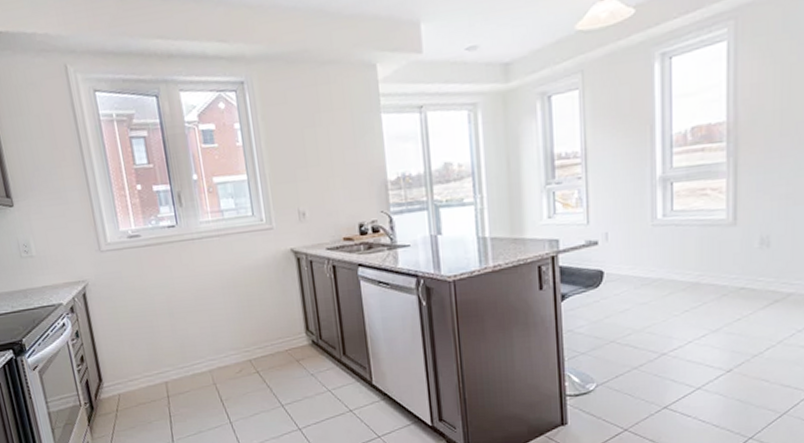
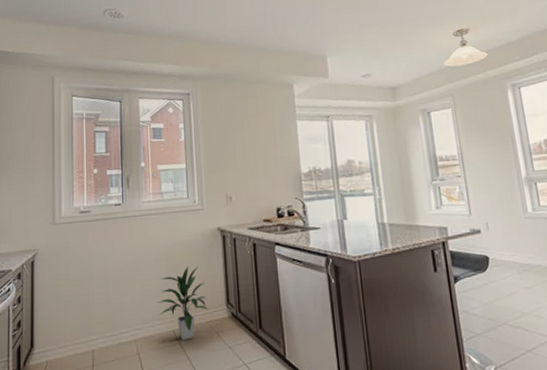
indoor plant: none [230,292,287,369] -> present [158,265,209,340]

